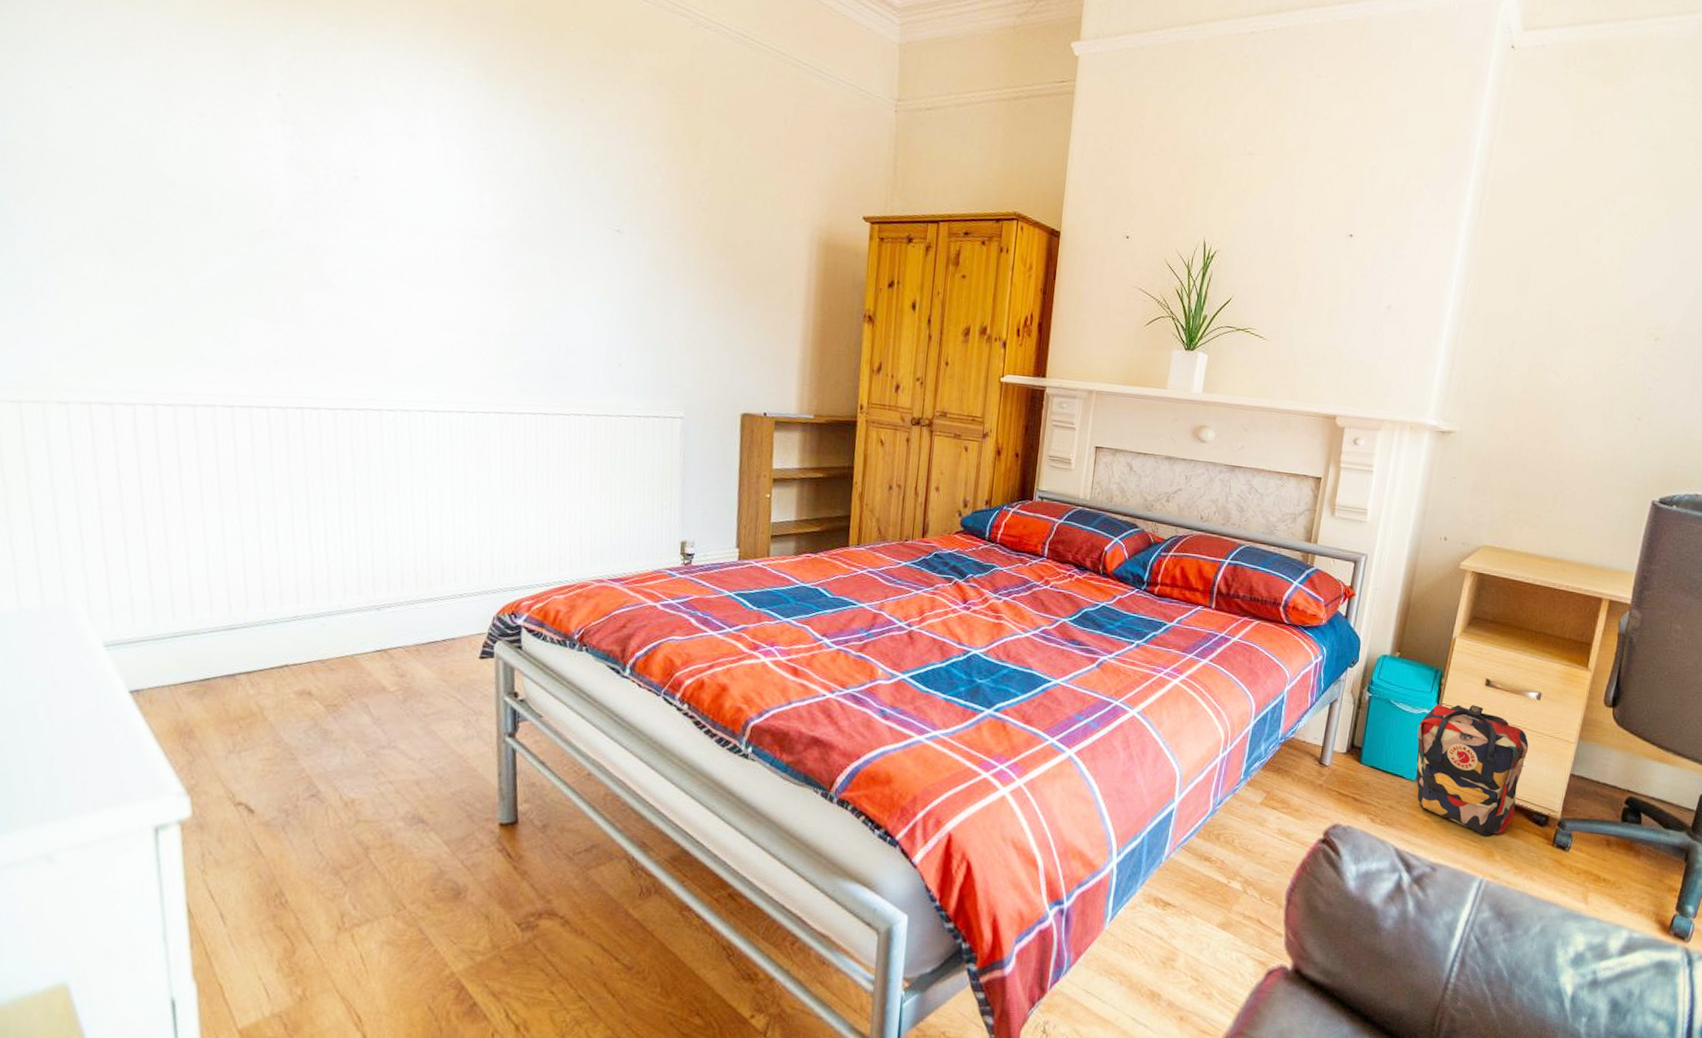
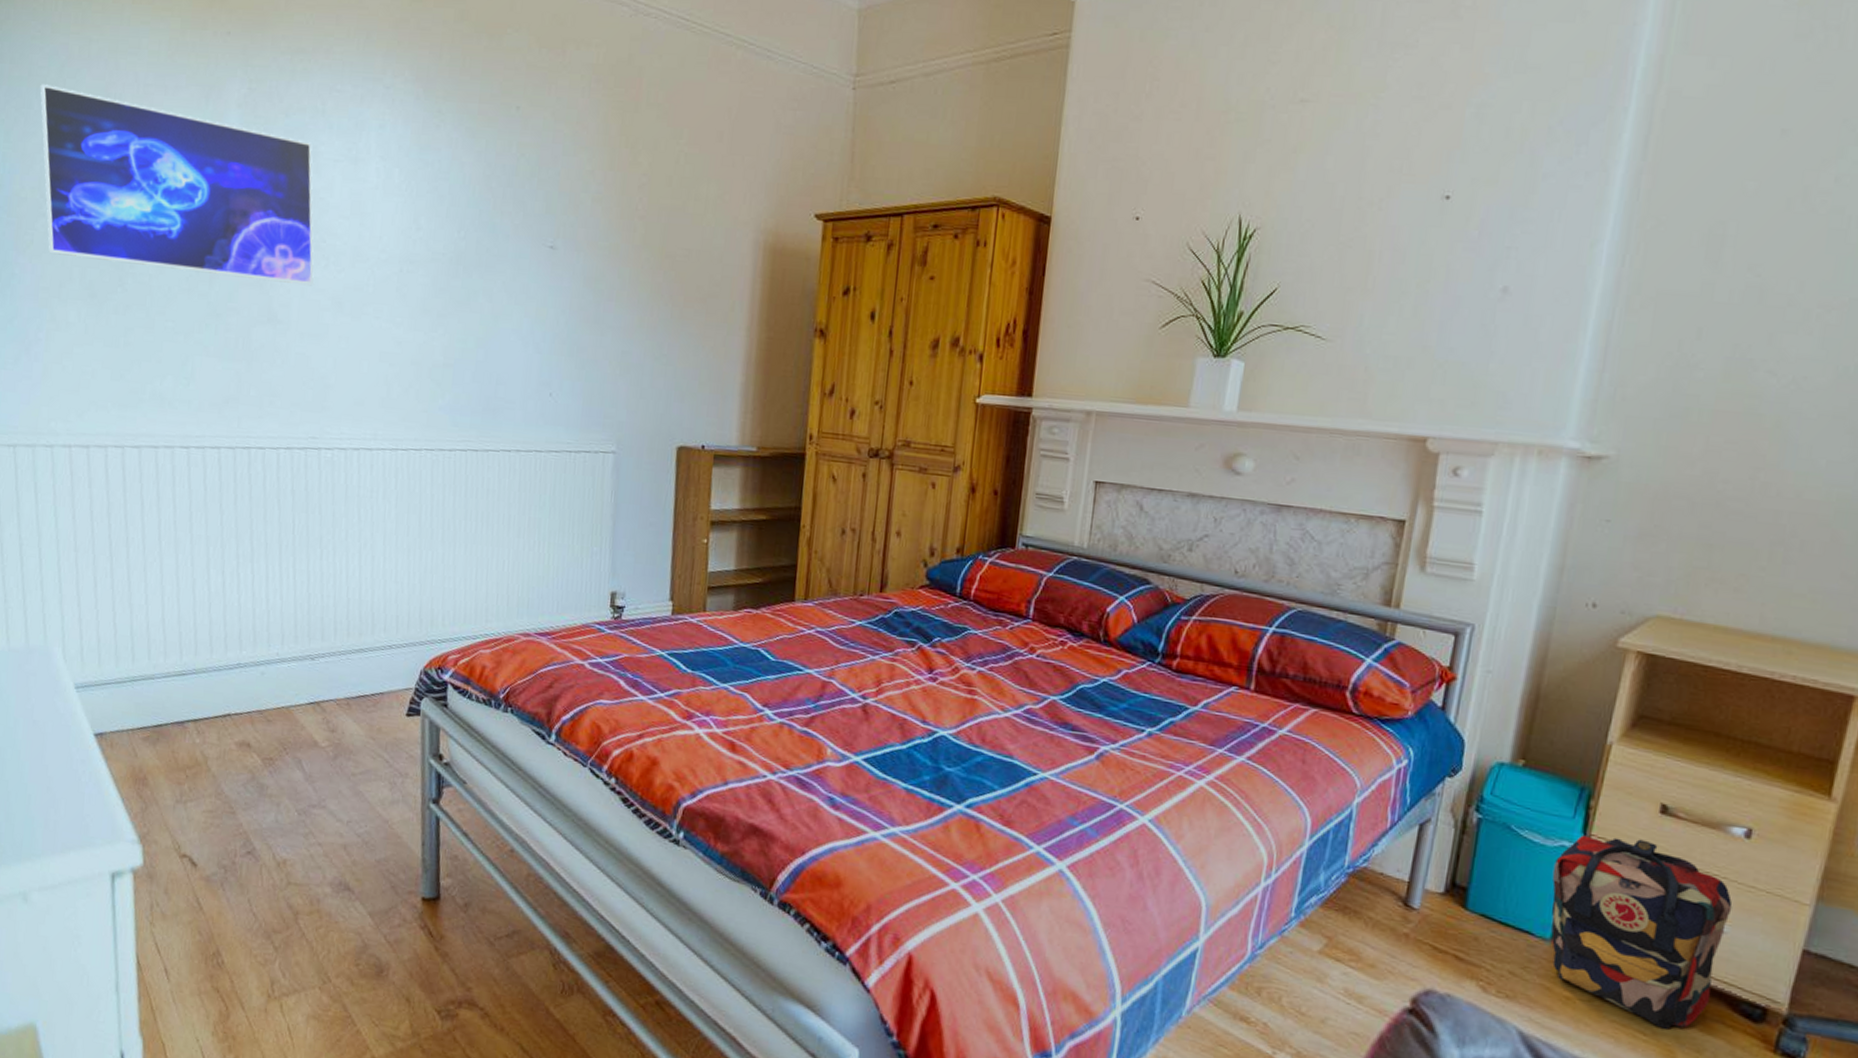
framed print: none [38,28,371,253] -> present [40,84,314,285]

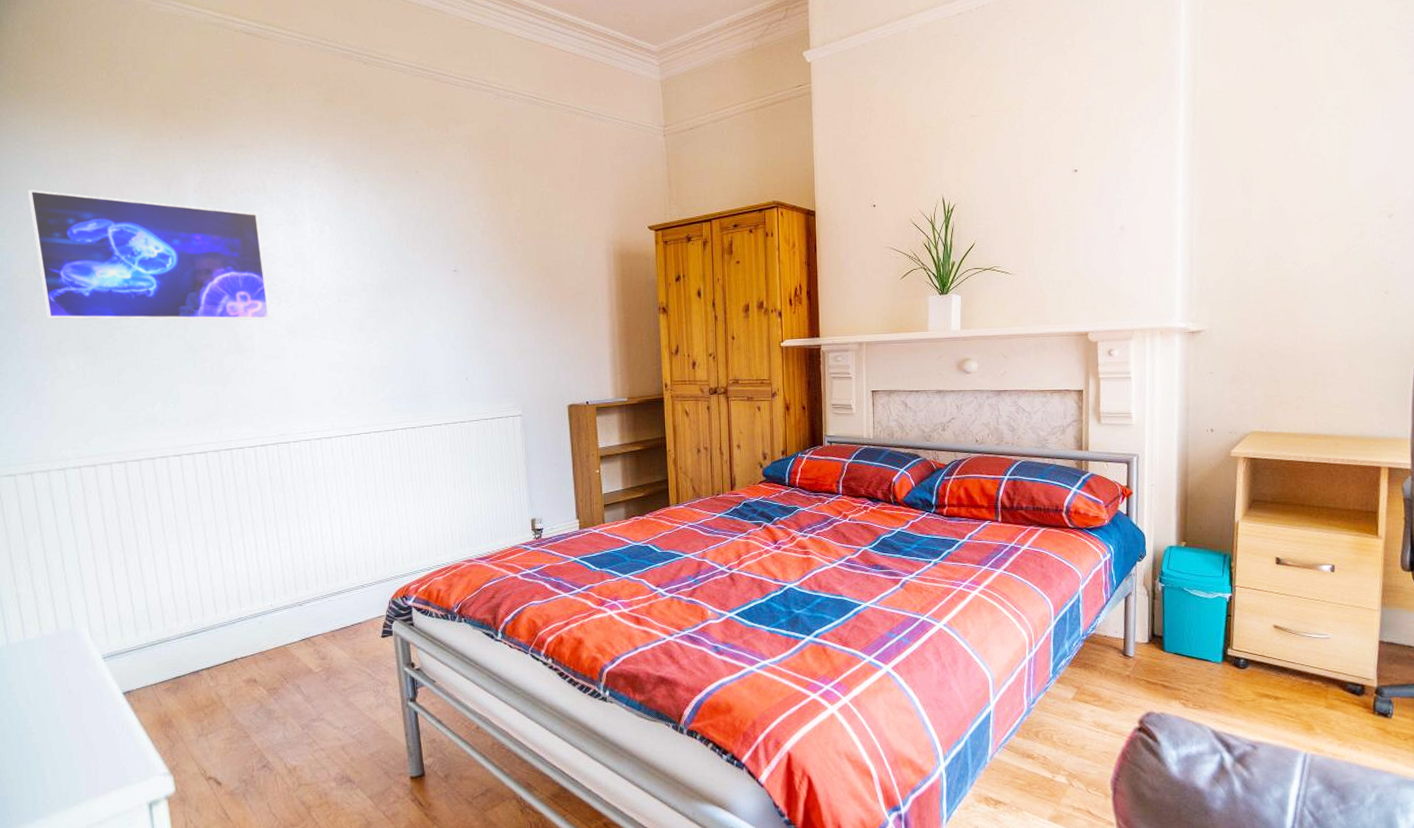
backpack: present [1551,835,1733,1029] -> none [1215,584,1331,711]

